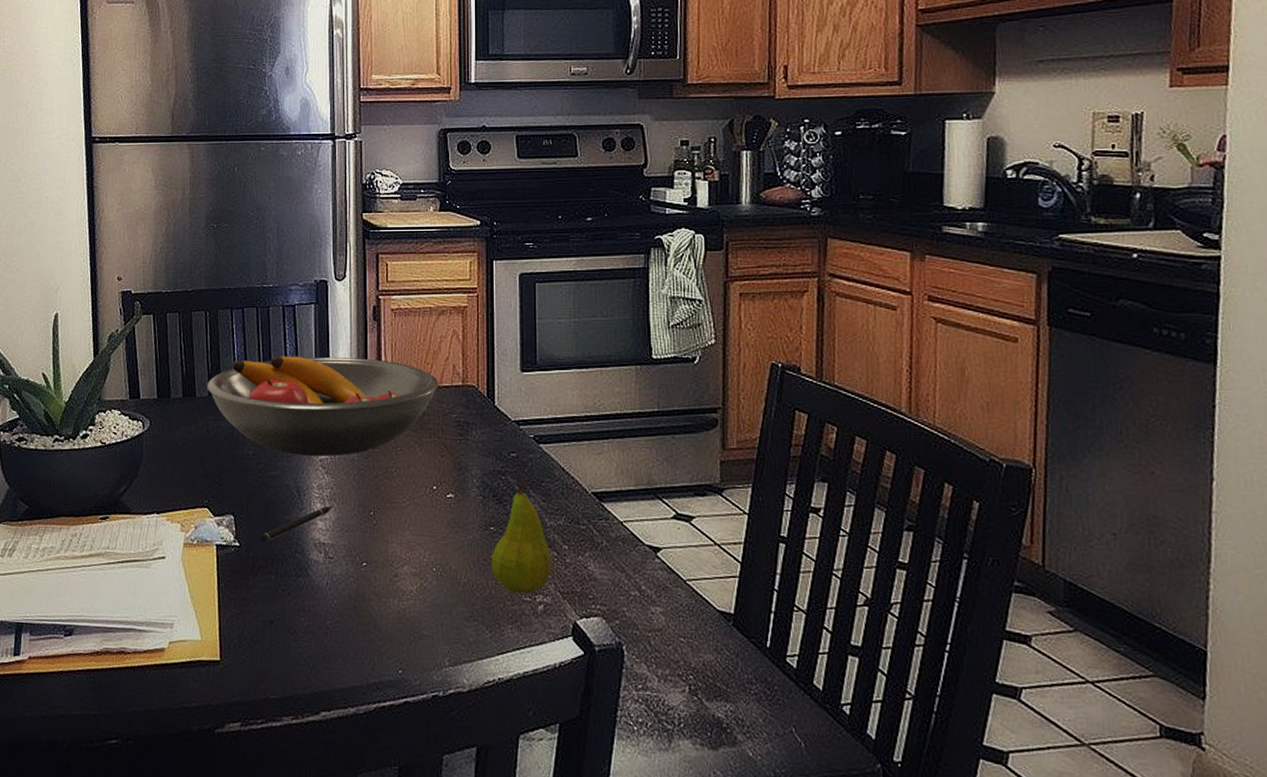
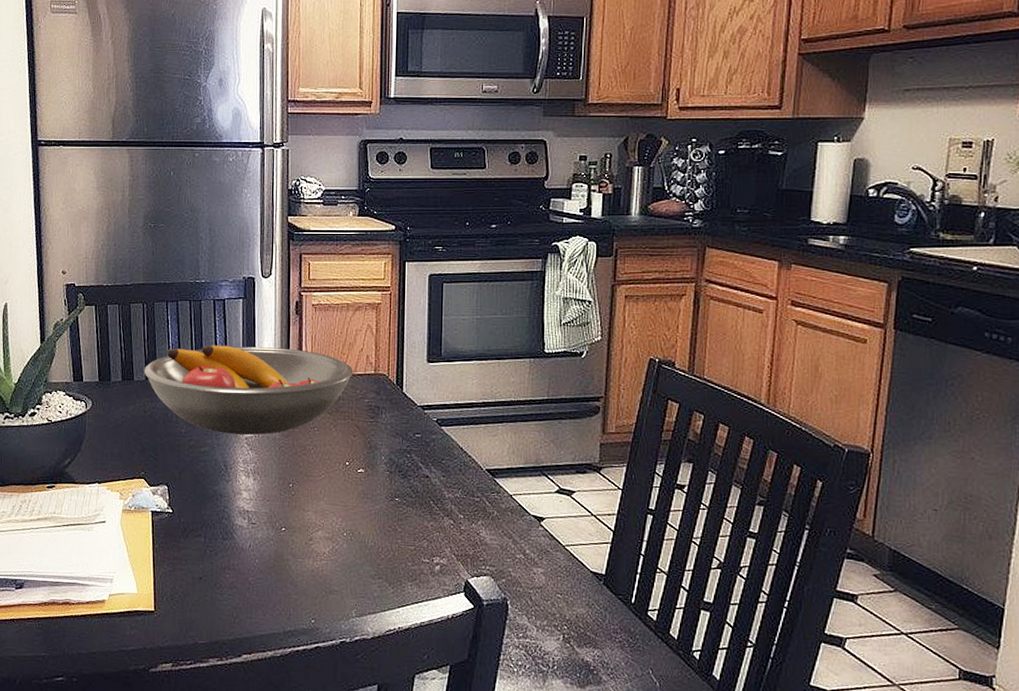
pen: present [260,506,331,543] -> none [190,479,255,510]
fruit: present [490,477,551,594] -> none [395,455,448,556]

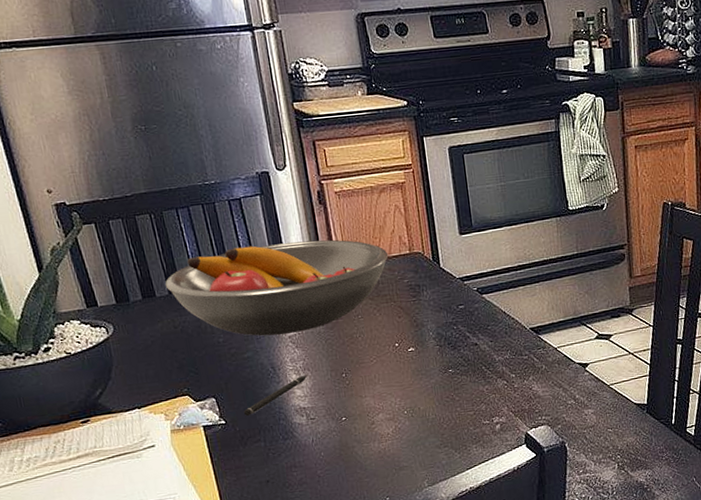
pen: none [190,479,255,510] -> present [243,375,307,417]

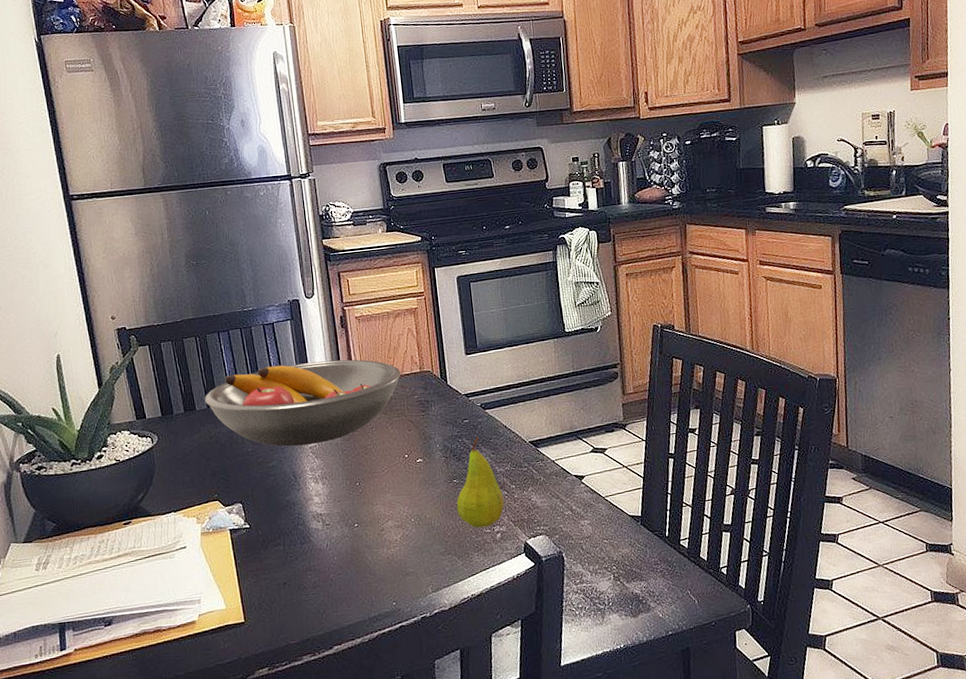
pen: present [243,375,307,417] -> none [266,484,324,522]
fruit: none [452,324,503,419] -> present [456,437,504,528]

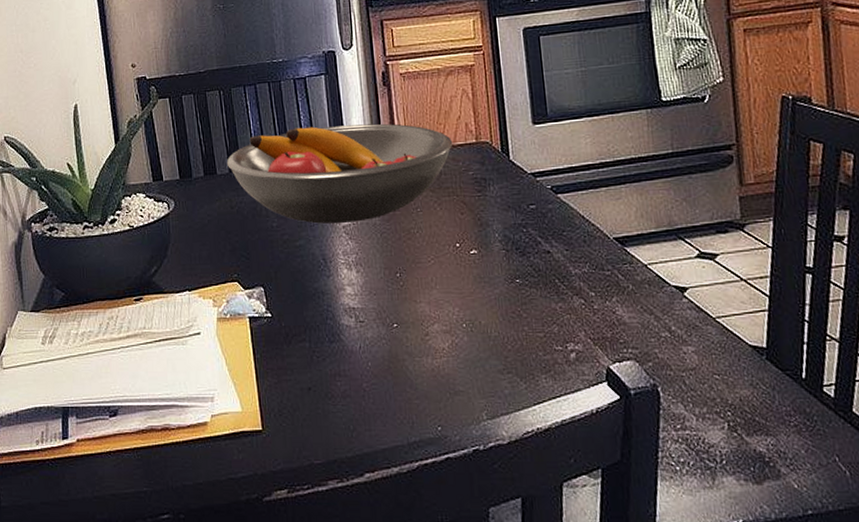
fruit: present [456,437,504,528] -> none [519,227,580,343]

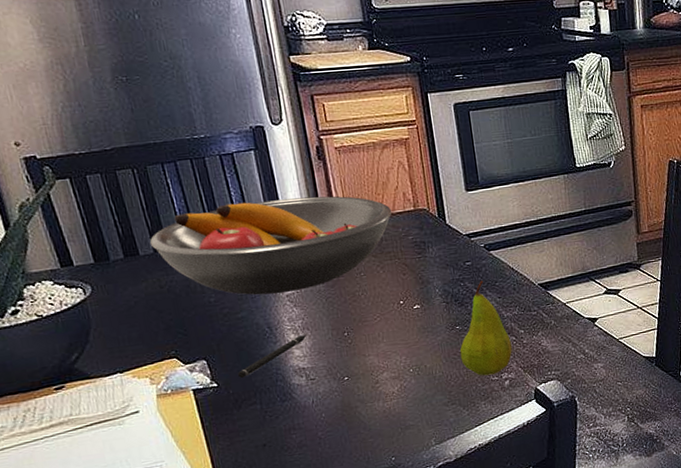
pen: none [290,271,358,312] -> present [237,335,306,379]
fruit: none [519,227,580,343] -> present [459,280,512,376]

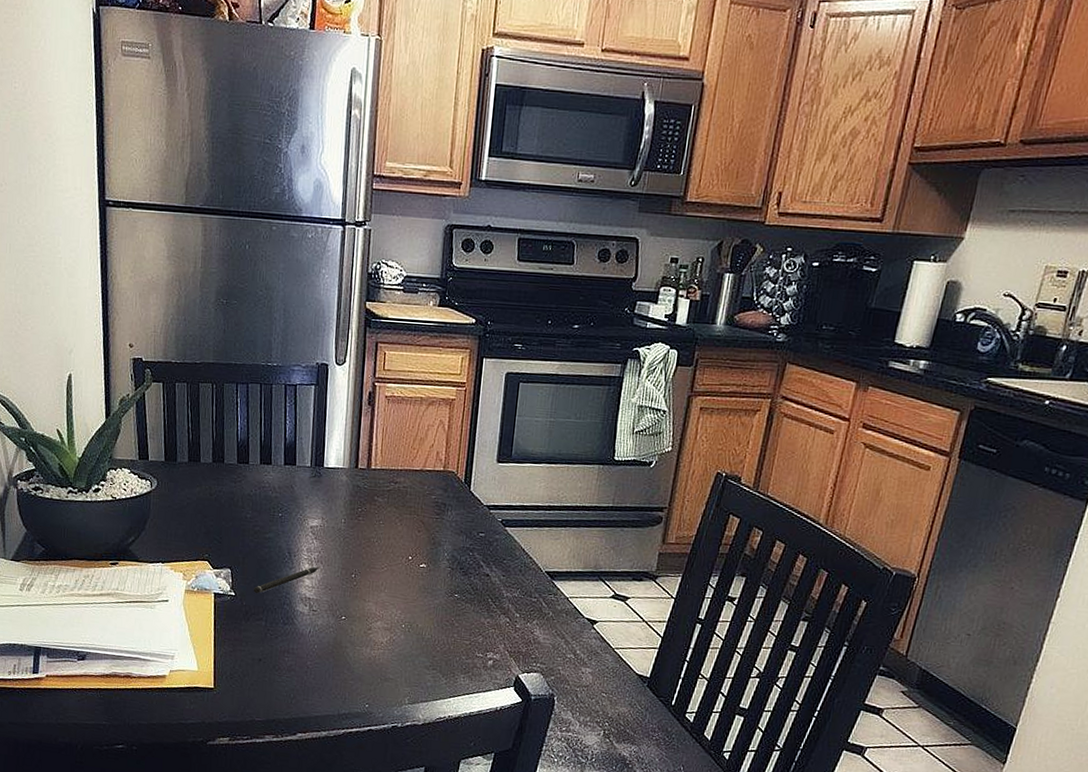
fruit bowl: present [149,196,392,295] -> none [210,431,423,525]
fruit: present [459,280,512,376] -> none [451,554,504,651]

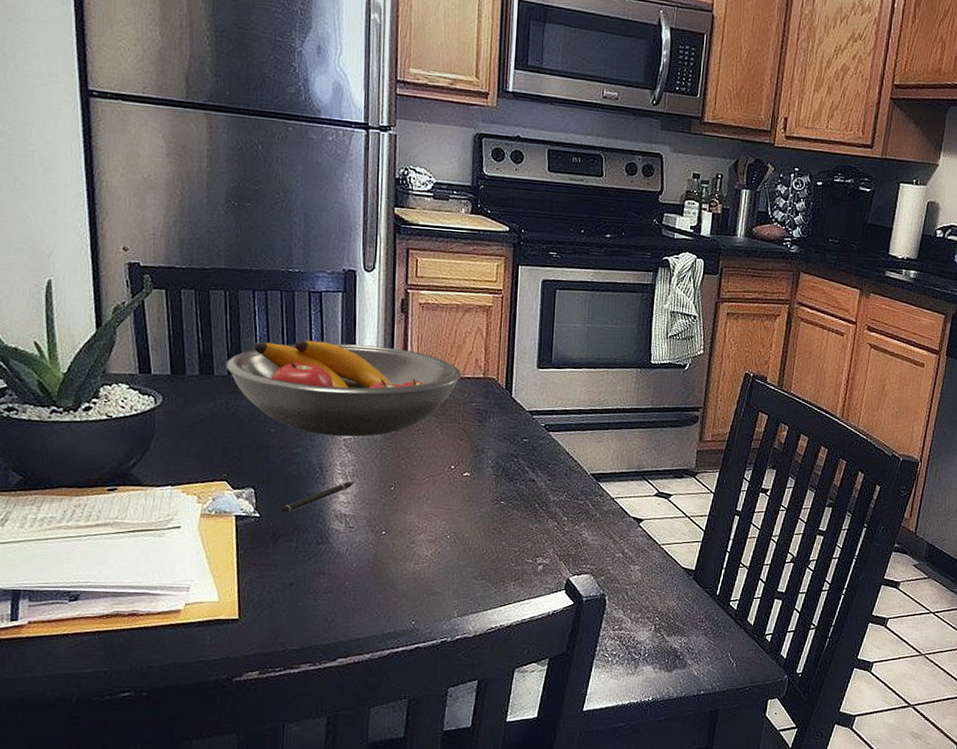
fruit bowl: none [210,431,423,525] -> present [225,340,462,437]

